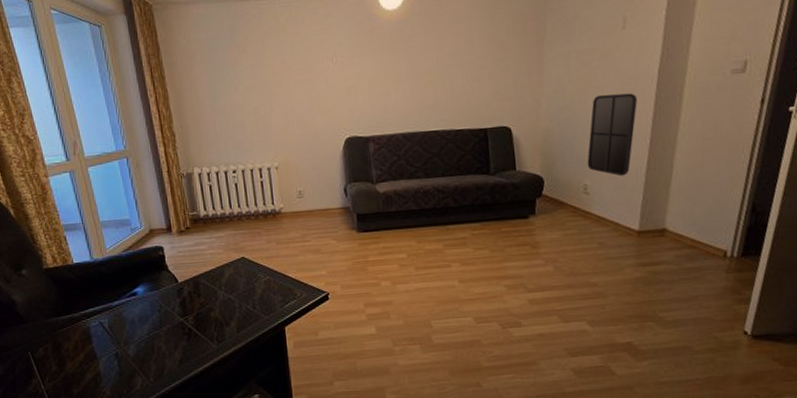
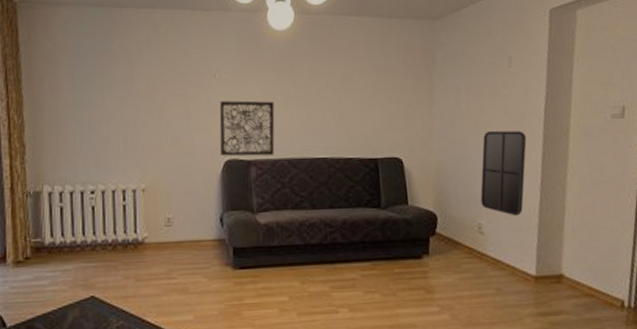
wall art: none [338,80,390,134] -> present [219,100,275,156]

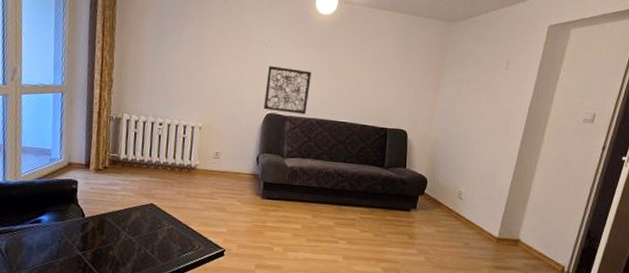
home mirror: present [480,130,527,216] -> none [464,118,510,189]

